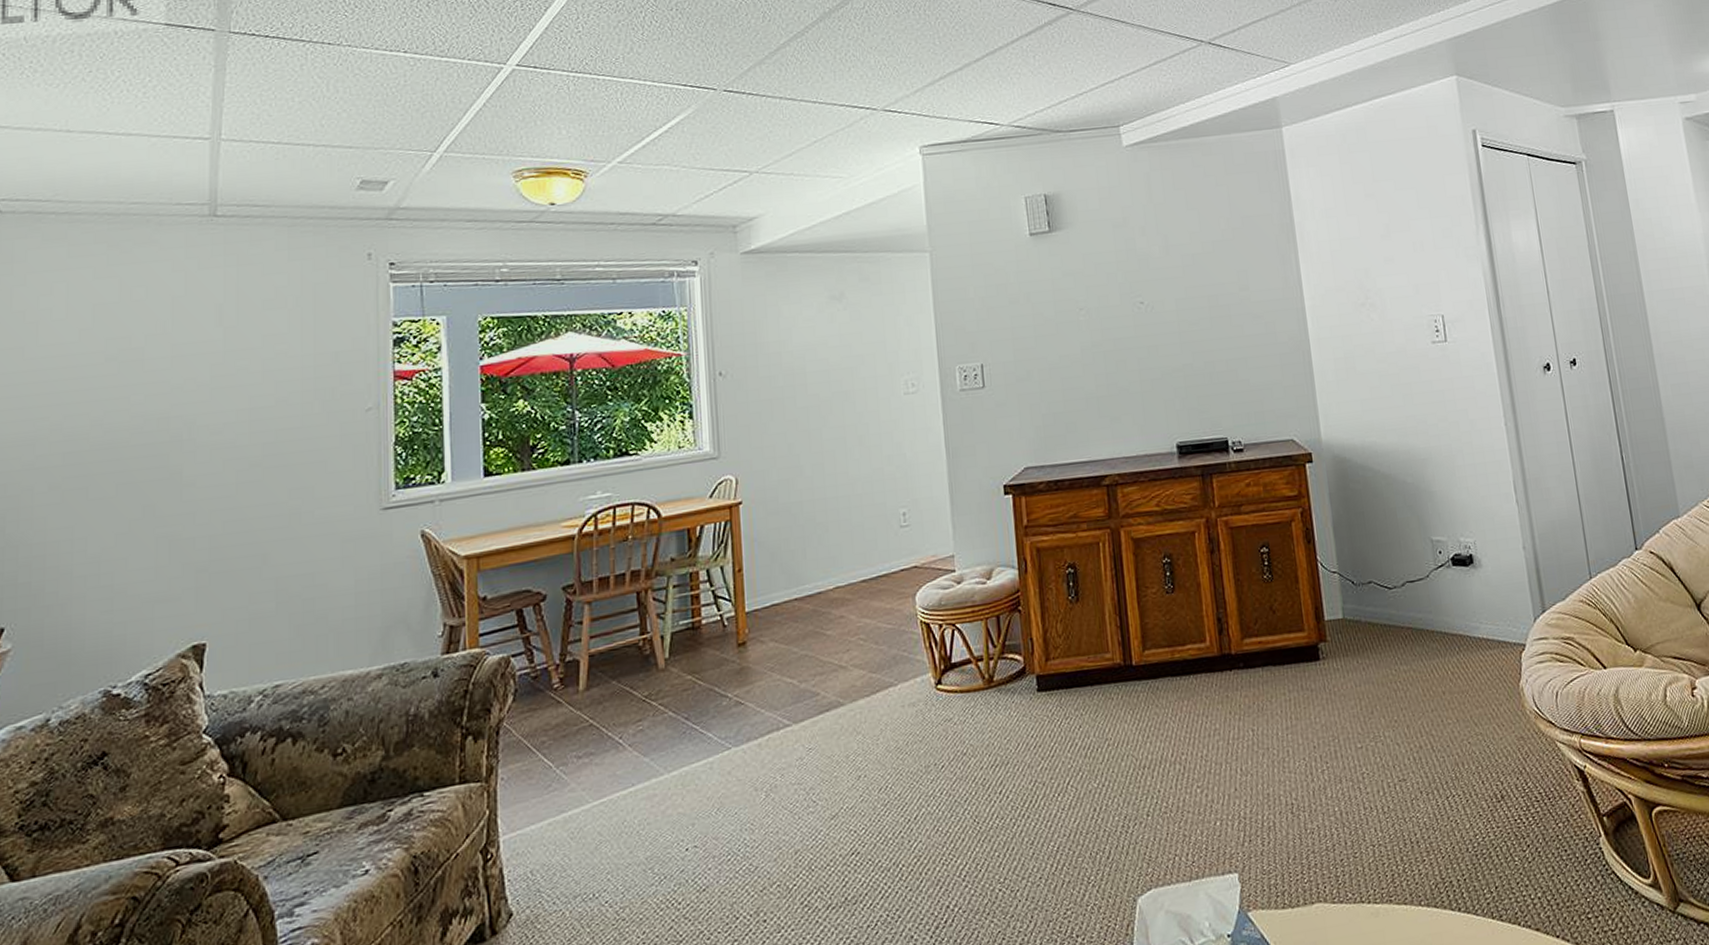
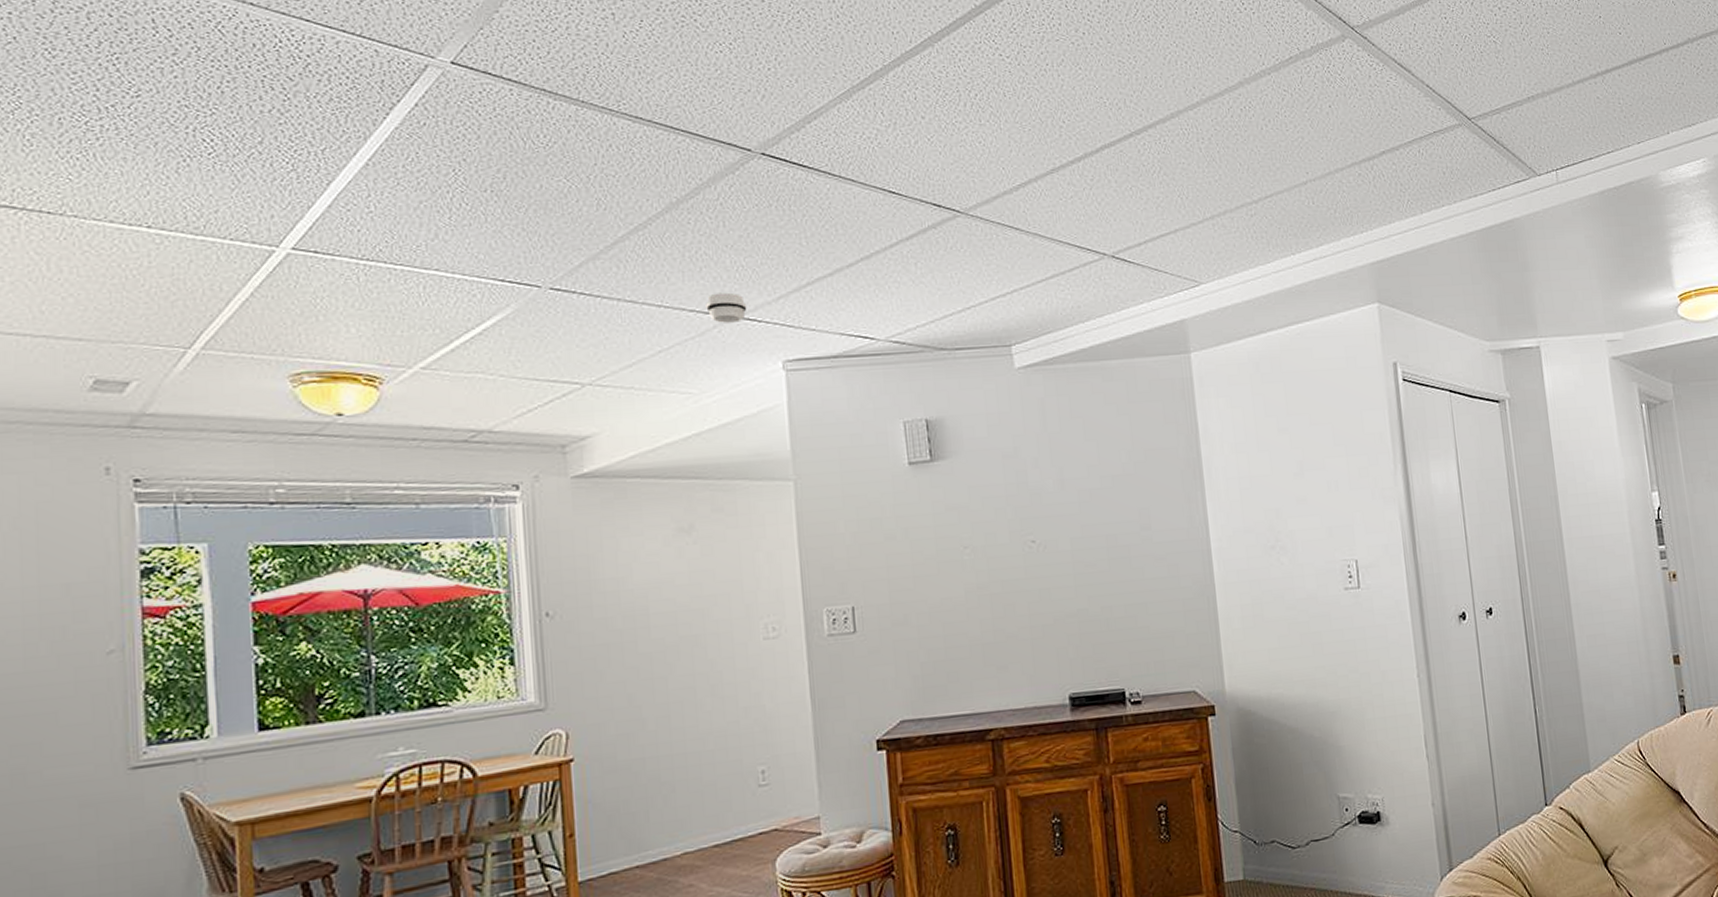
smoke detector: none [854,88,889,115] -> present [706,292,747,323]

